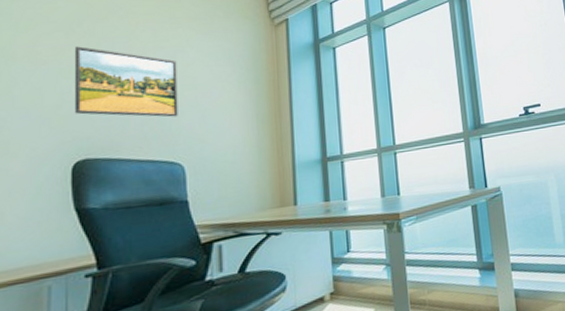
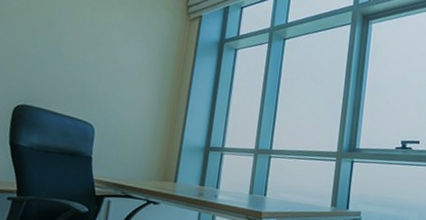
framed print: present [74,46,178,117] -> none [22,10,105,85]

